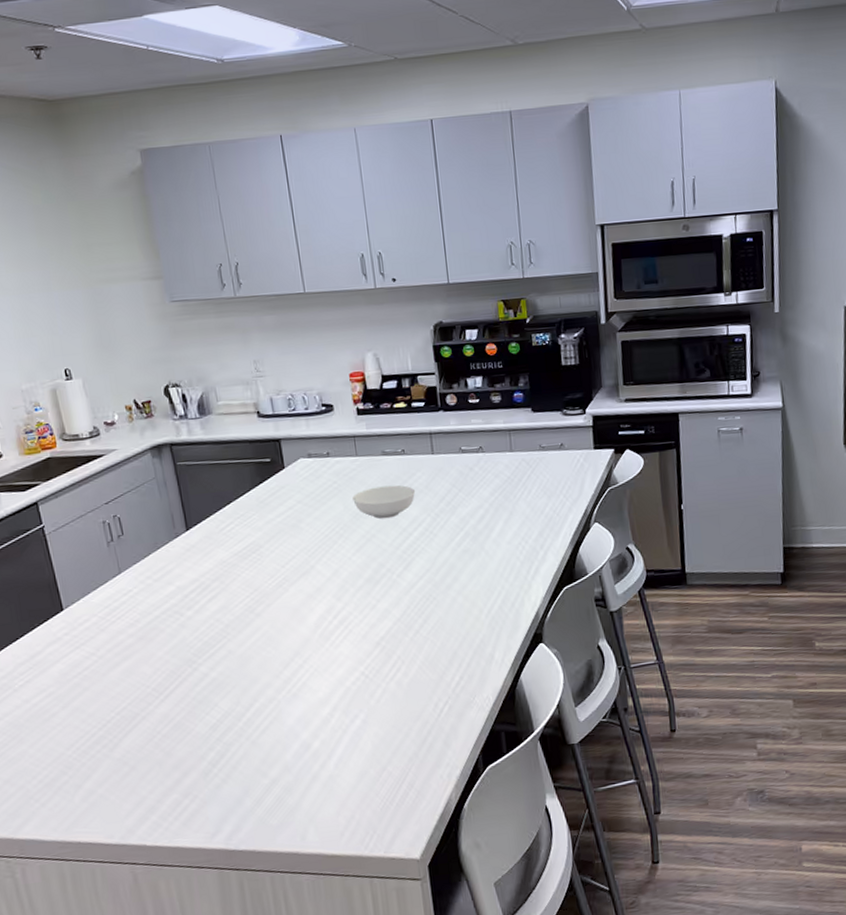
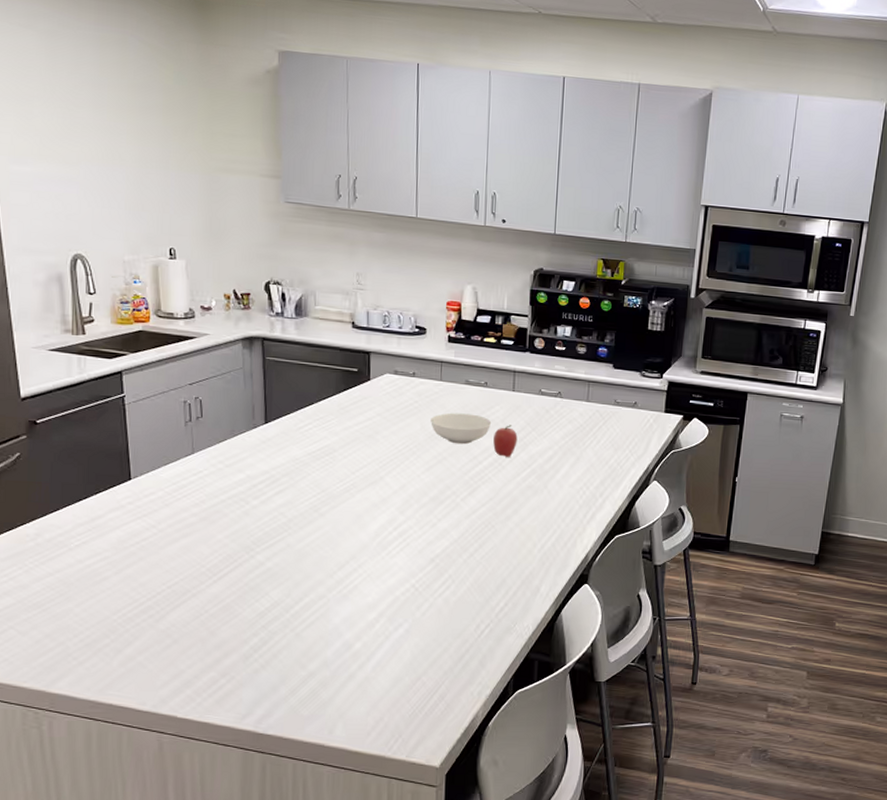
fruit: none [420,489,446,524] -> present [493,425,518,457]

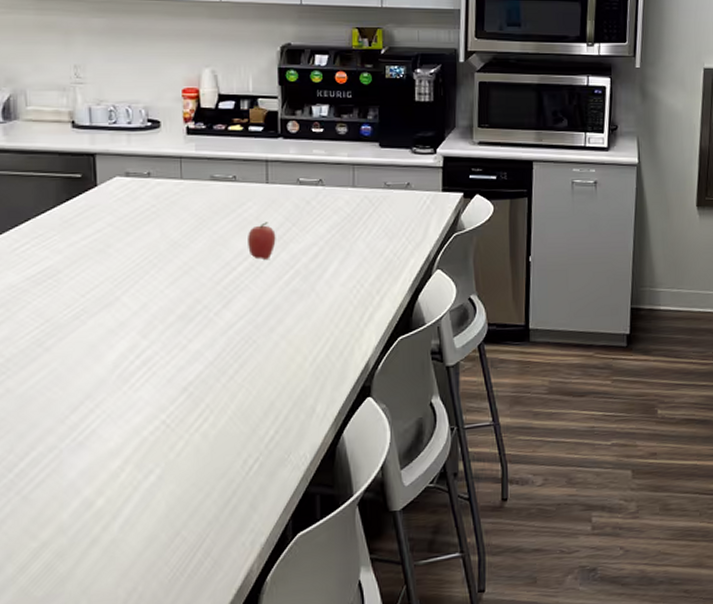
bowl: present [431,412,492,445] -> none [172,213,245,250]

